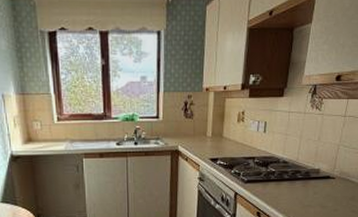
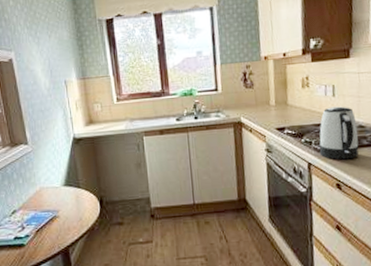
kettle: none [246,142,281,191] -> present [319,106,359,160]

